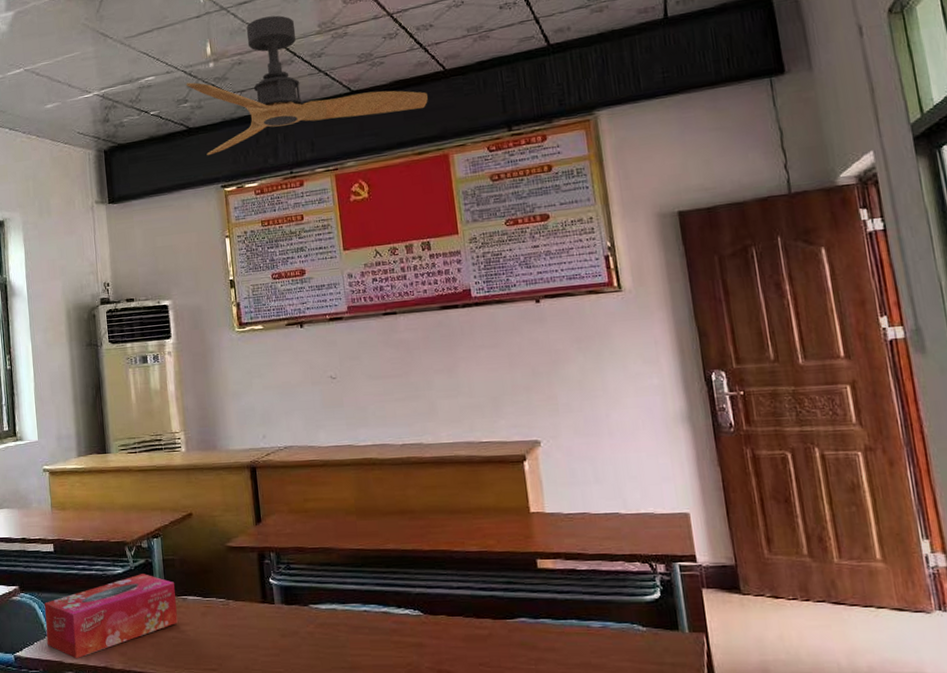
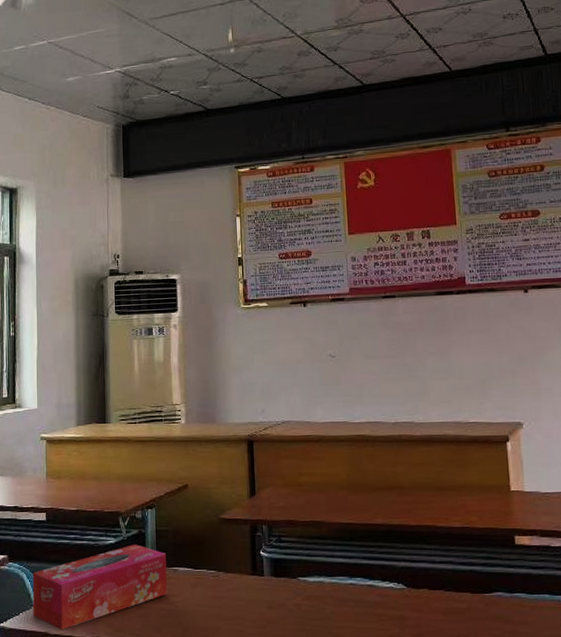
ceiling fan: present [186,15,428,156] -> none [206,8,434,137]

